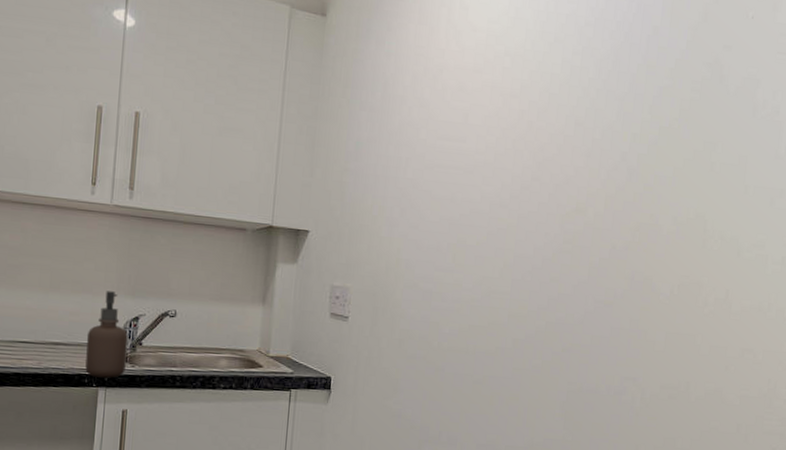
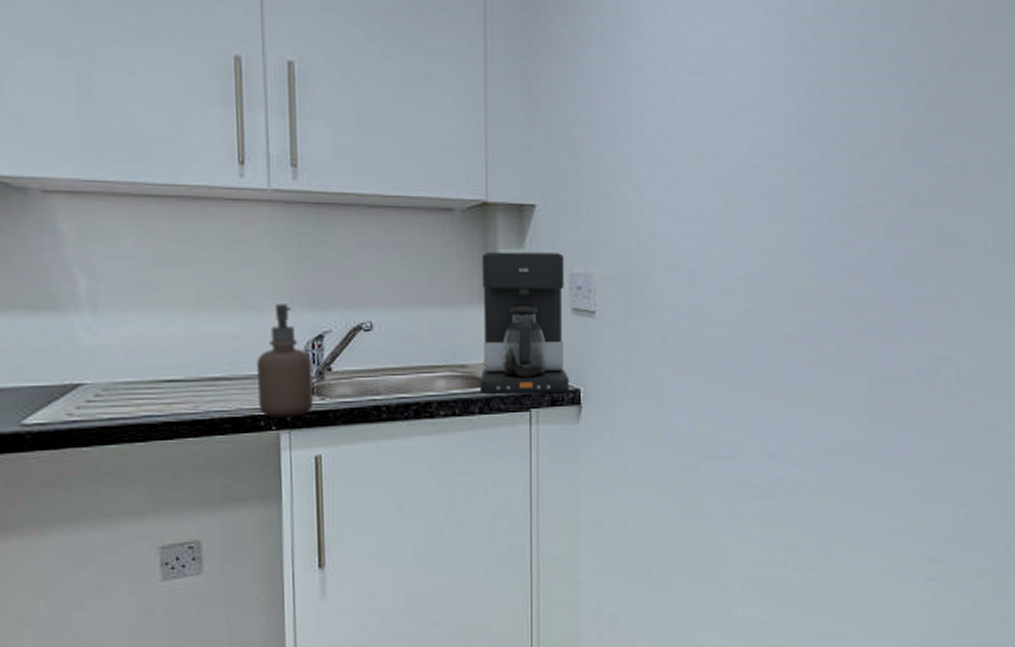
coffee maker: none [253,264,328,380] -> present [480,252,570,395]

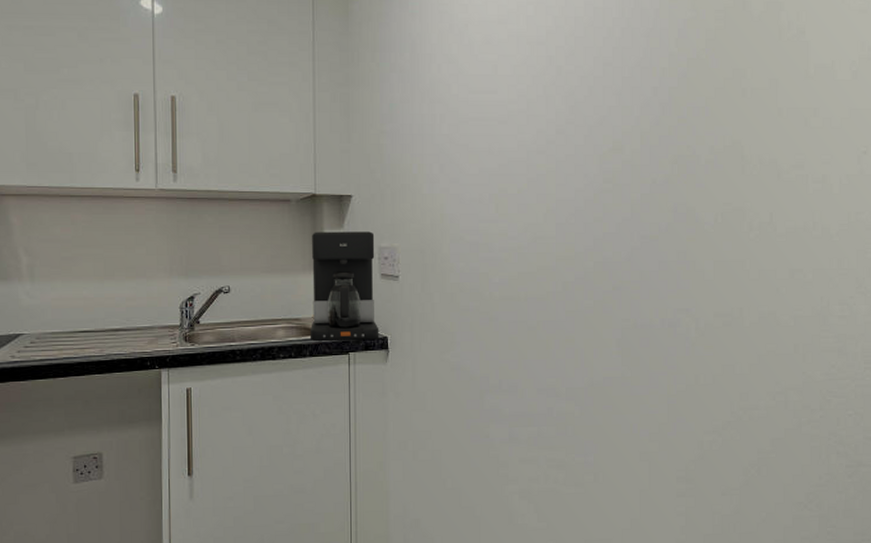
soap dispenser: present [256,304,313,418] -> none [144,273,186,359]

